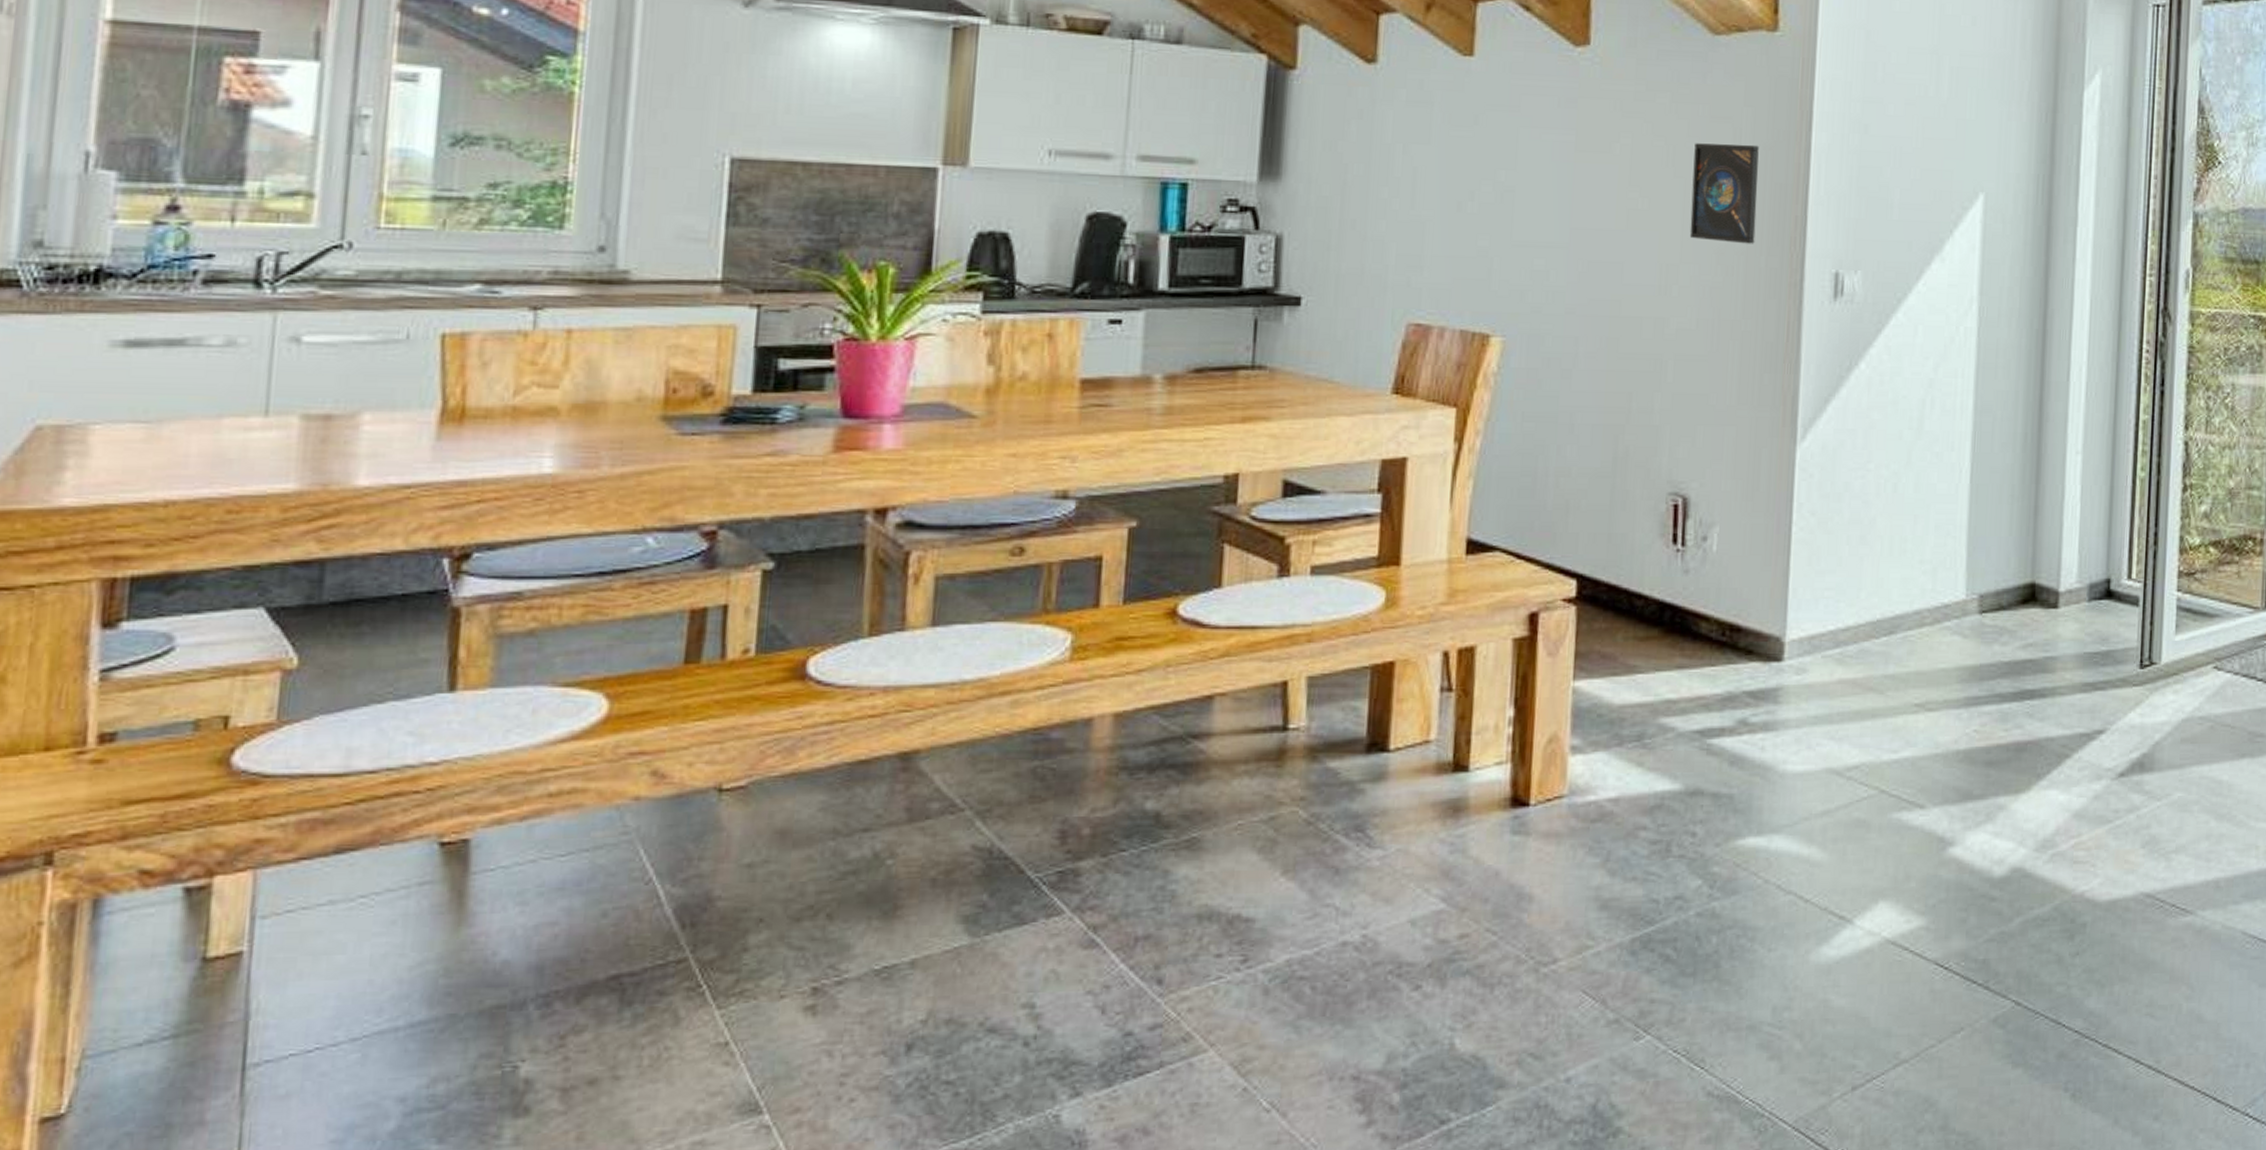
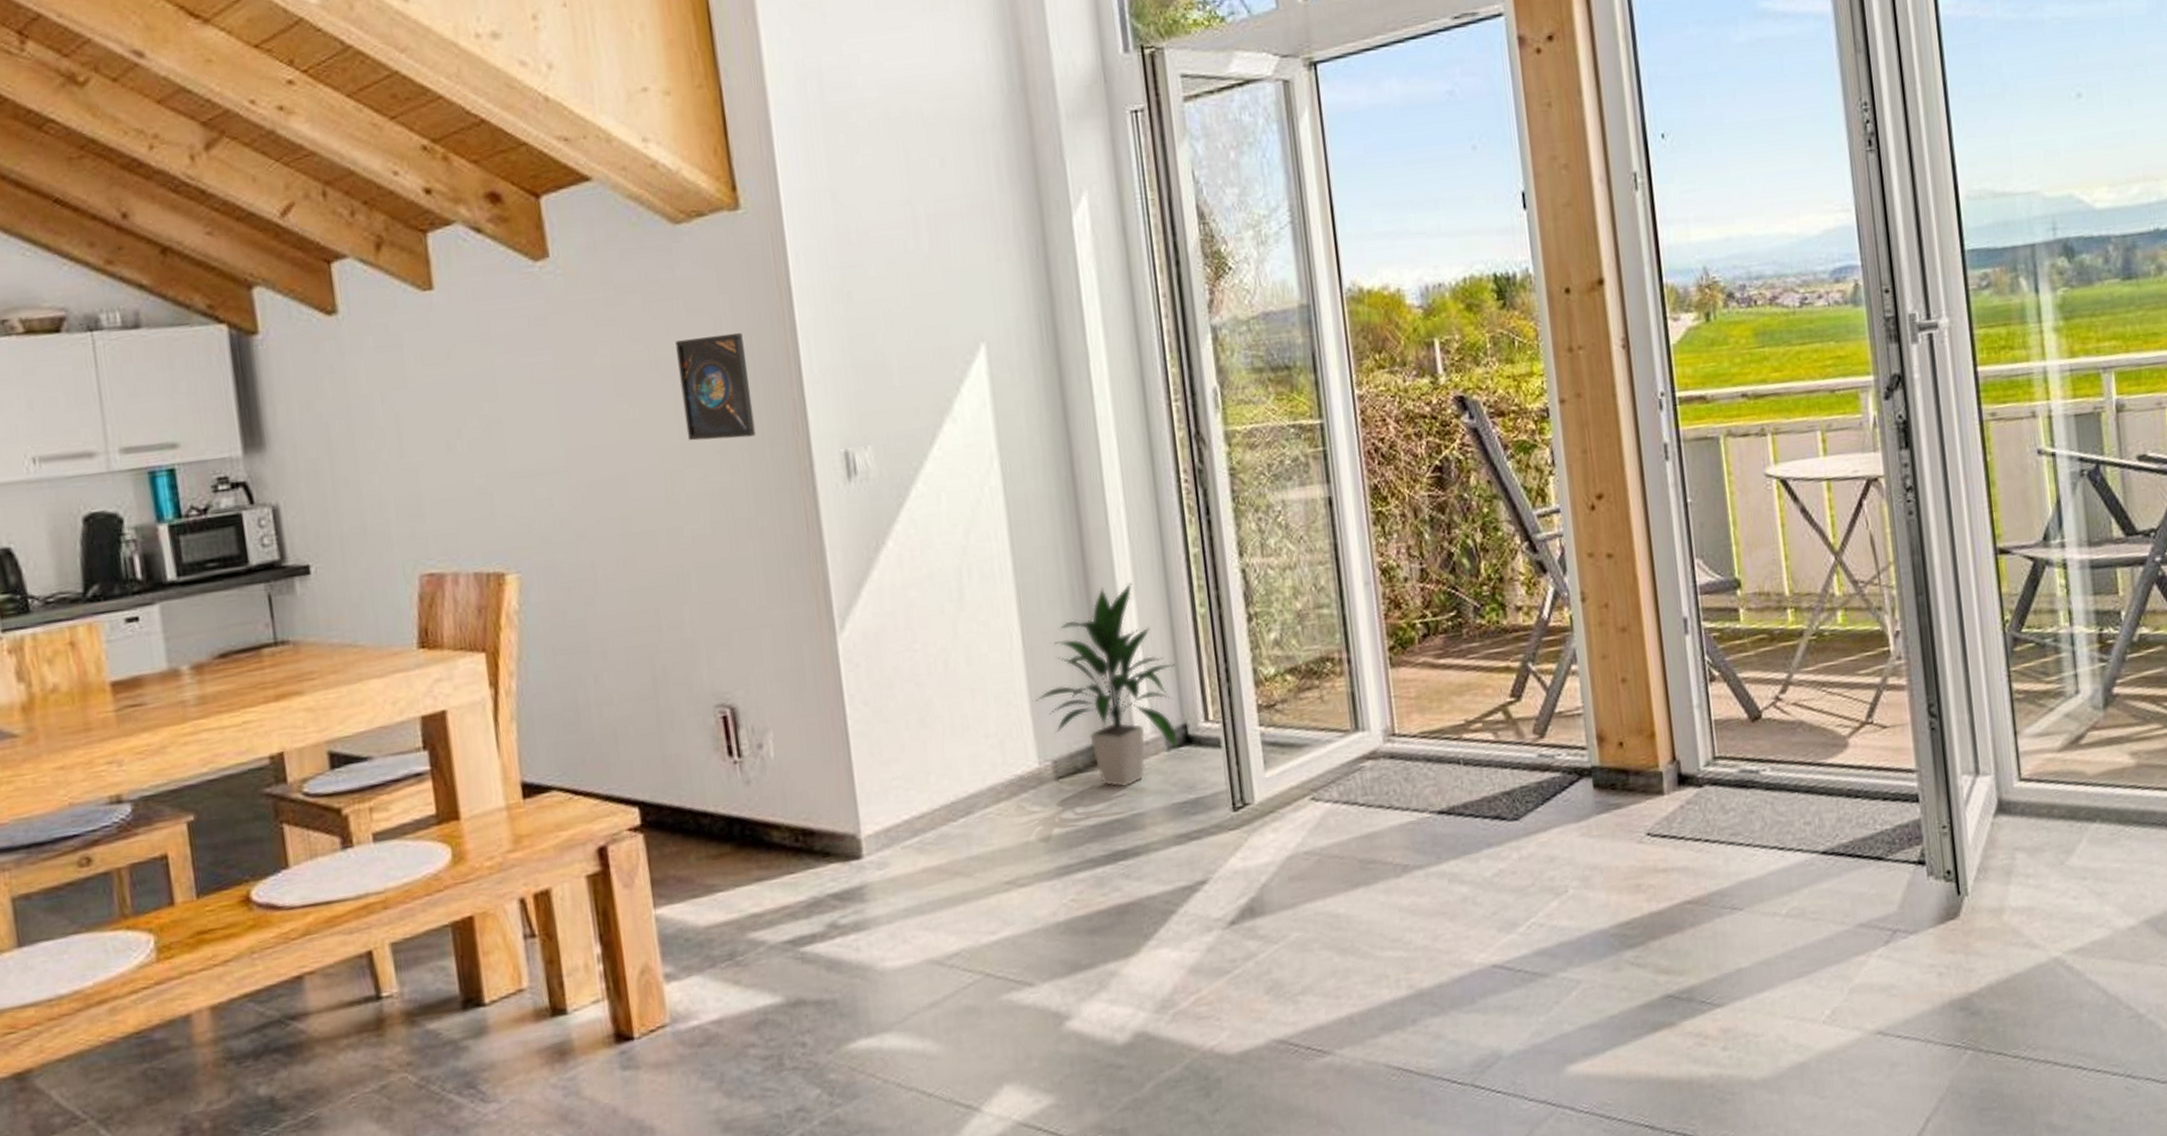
indoor plant: none [1971,437,2109,631] -> present [1033,582,1179,788]

